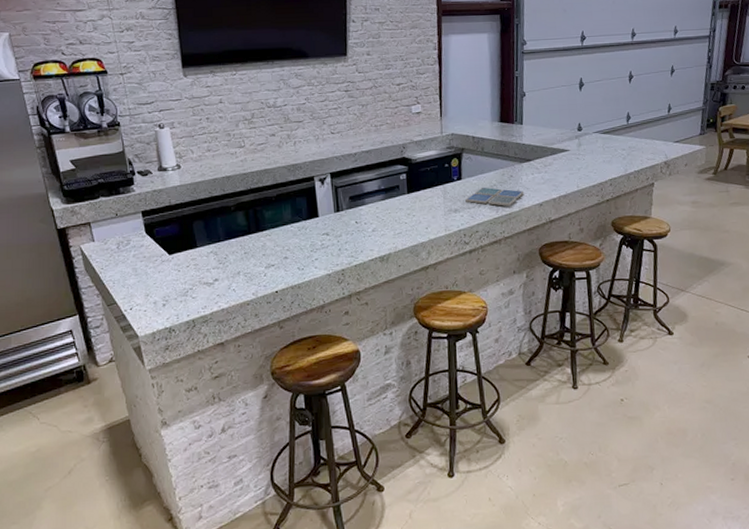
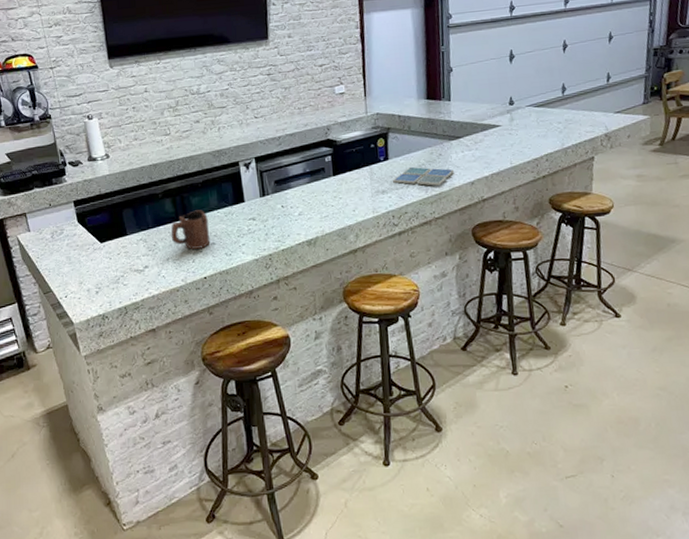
mug: none [242,223,283,263] -> present [170,210,211,249]

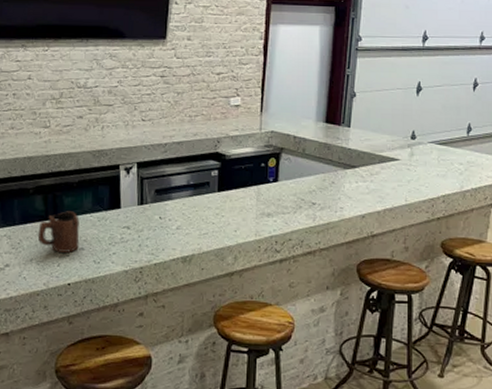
drink coaster: present [393,167,455,186] -> none [280,193,346,215]

